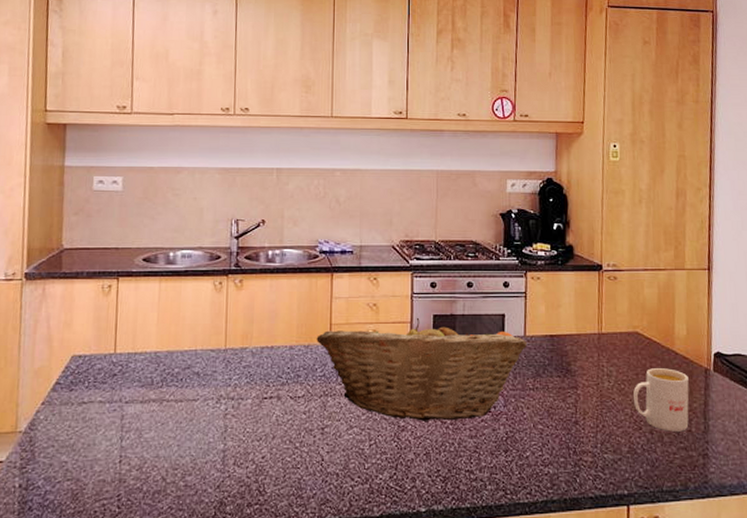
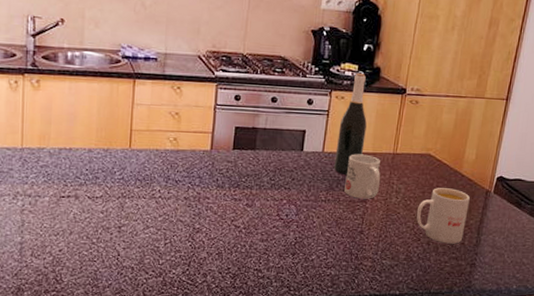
fruit basket: present [316,317,527,421] -> none [116,128,324,225]
wine bottle: none [538,252,567,359] -> present [334,72,367,174]
mug: none [552,336,590,385] -> present [344,154,381,199]

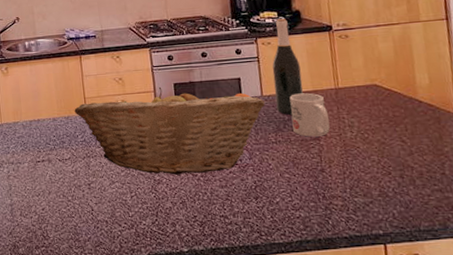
fruit basket: none [116,128,324,225] -> present [74,86,265,175]
mug: present [416,188,470,244] -> none [378,116,442,175]

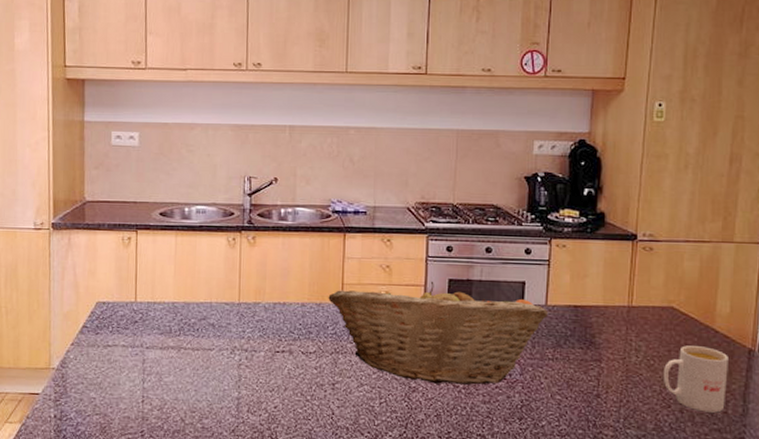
wine bottle: present [272,18,303,115] -> none [560,218,594,330]
mug: present [289,93,330,137] -> none [574,307,616,358]
mug: none [378,116,442,175] -> present [662,345,728,413]

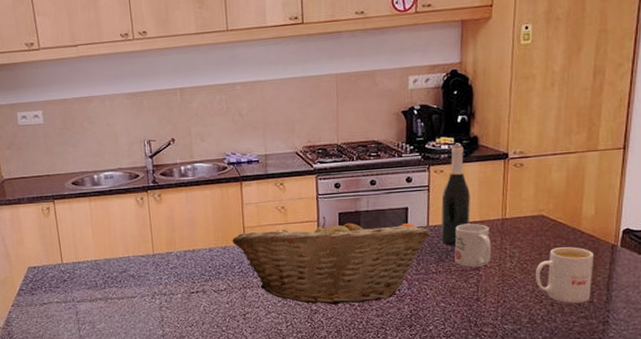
wine bottle: none [560,218,594,330] -> present [441,144,470,245]
mug: none [574,307,616,358] -> present [454,223,492,267]

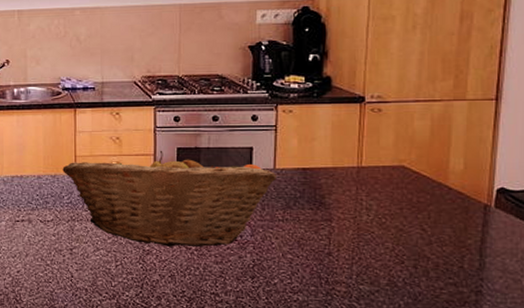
wine bottle: present [441,144,470,245] -> none [289,84,322,192]
mug: present [454,223,492,267] -> none [304,169,346,218]
mug: present [535,247,593,304] -> none [395,203,463,268]

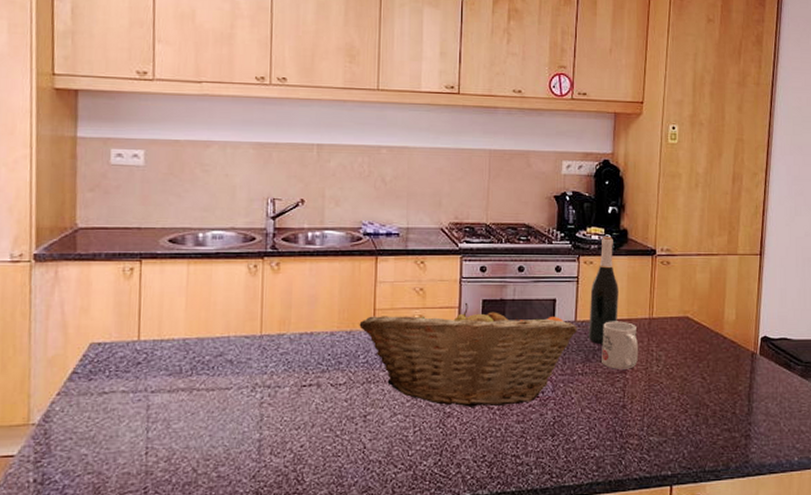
wine bottle: none [289,84,322,192] -> present [589,236,618,344]
mug: none [304,169,346,218] -> present [602,321,639,369]

